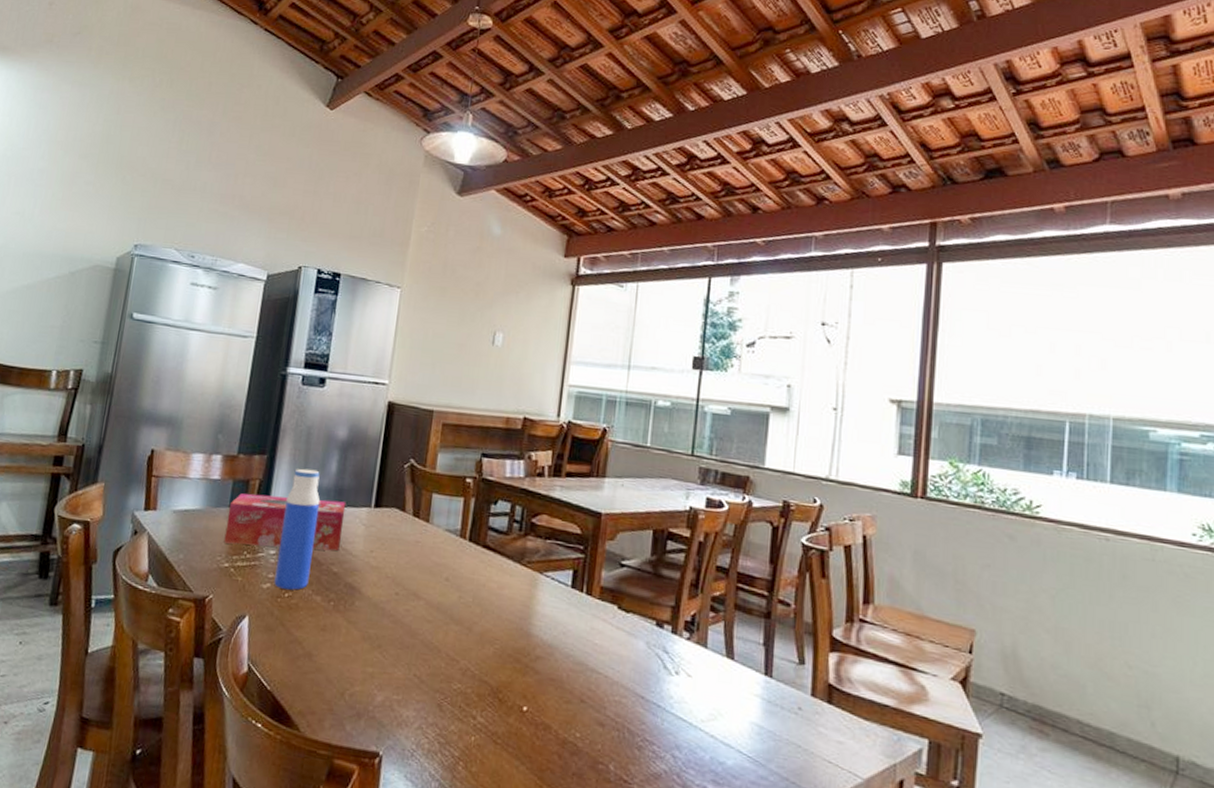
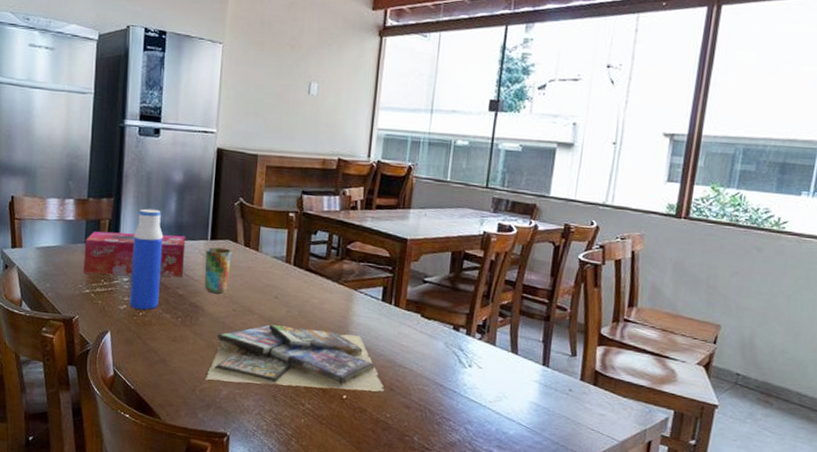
video game cases: none [357,612,573,704] -> present [205,324,384,392]
cup: none [364,516,398,573] -> present [204,247,232,294]

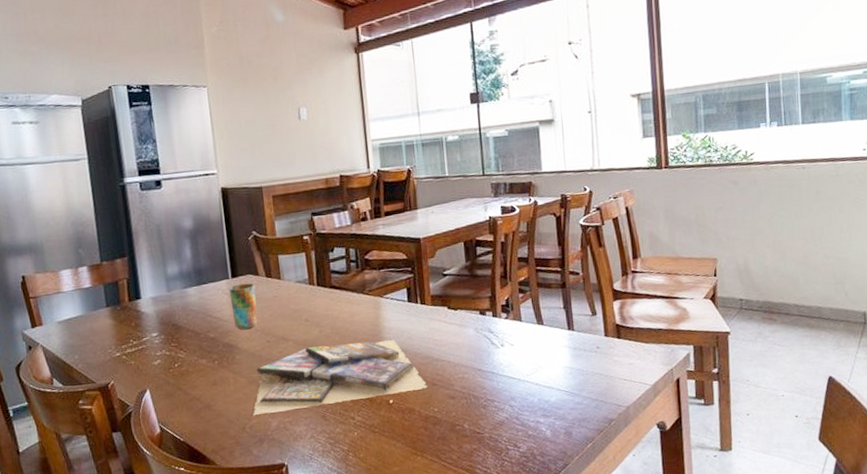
tissue box: present [83,231,186,277] -> none [106,279,211,337]
water bottle: present [129,208,163,310] -> none [154,259,192,362]

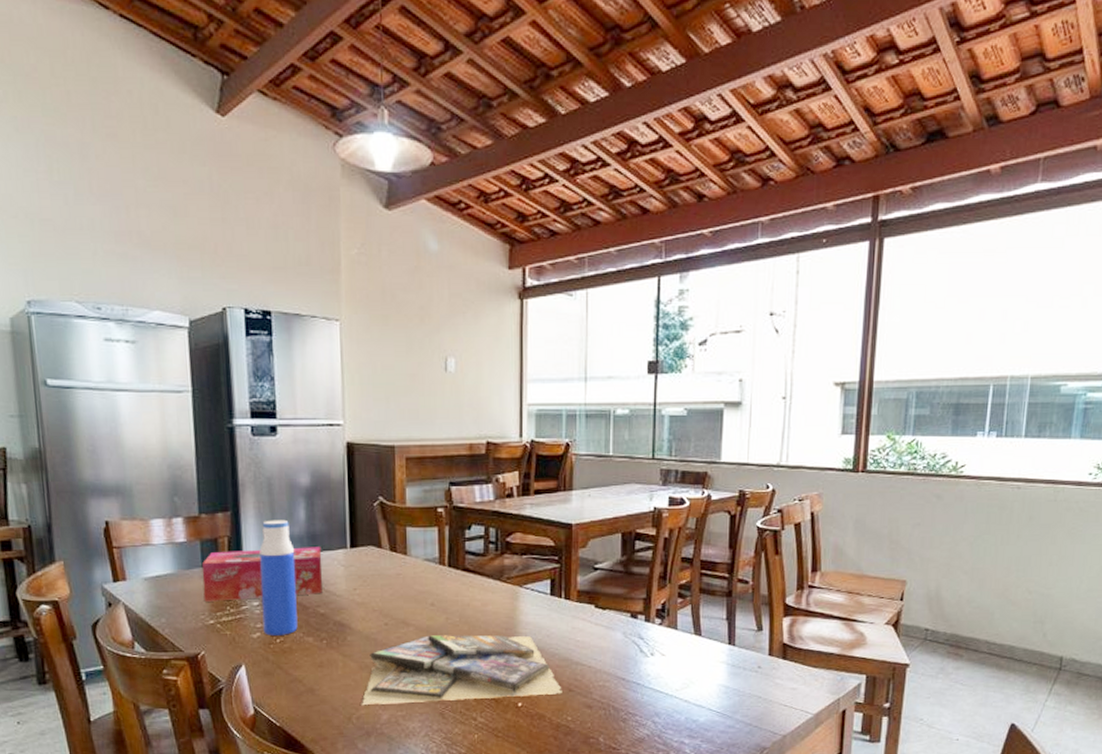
tissue box: none [106,279,211,337] -> present [201,547,323,602]
water bottle: none [154,259,192,362] -> present [259,519,298,636]
cup: present [229,283,257,329] -> none [346,555,377,607]

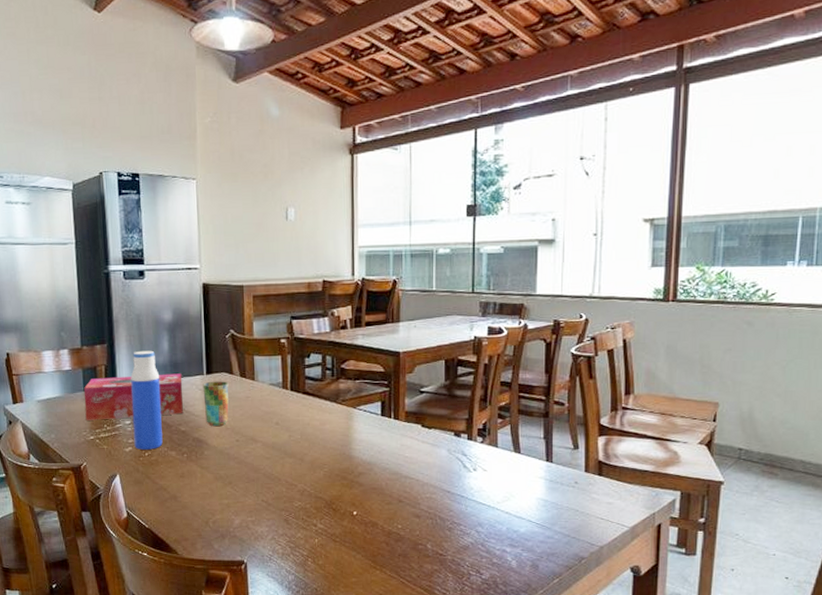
cup: none [346,555,377,607] -> present [203,381,229,426]
video game cases: present [361,635,562,705] -> none [216,450,393,511]

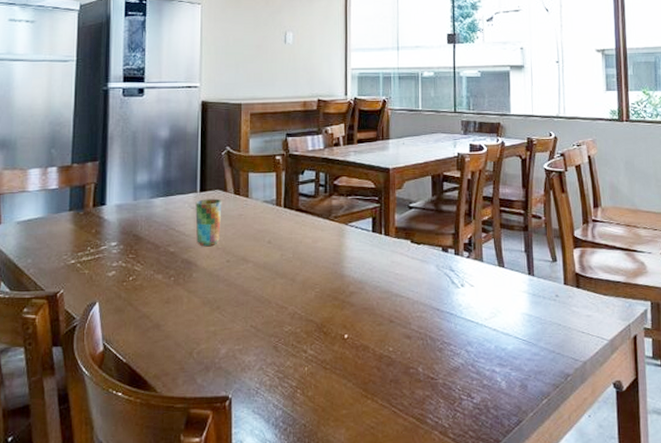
tissue box: present [83,373,183,420] -> none [68,191,175,243]
water bottle: present [131,350,163,450] -> none [118,167,152,274]

